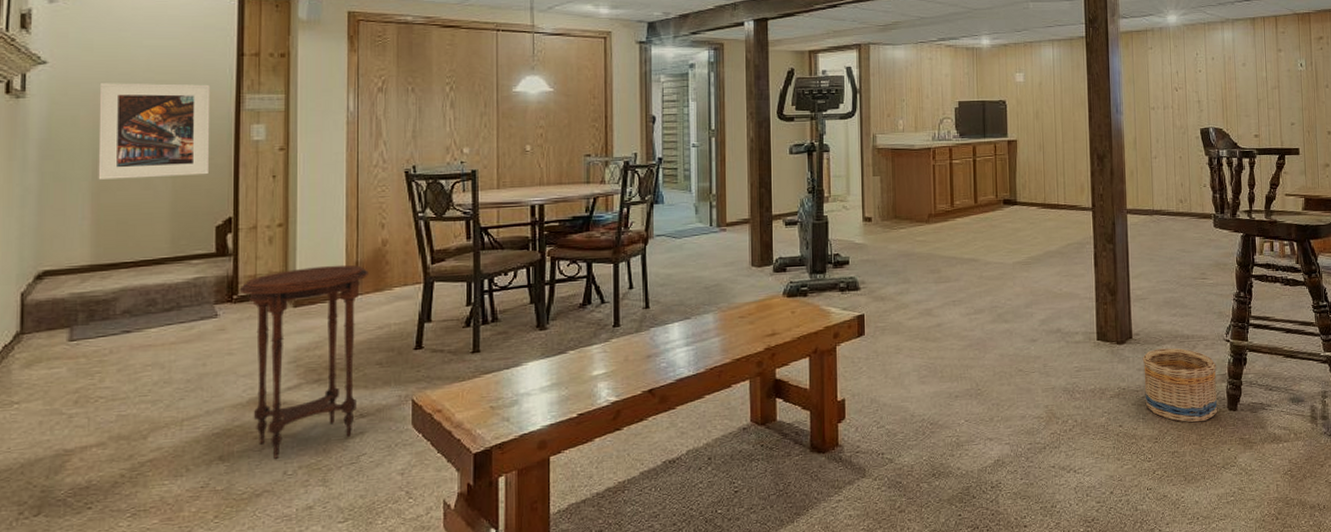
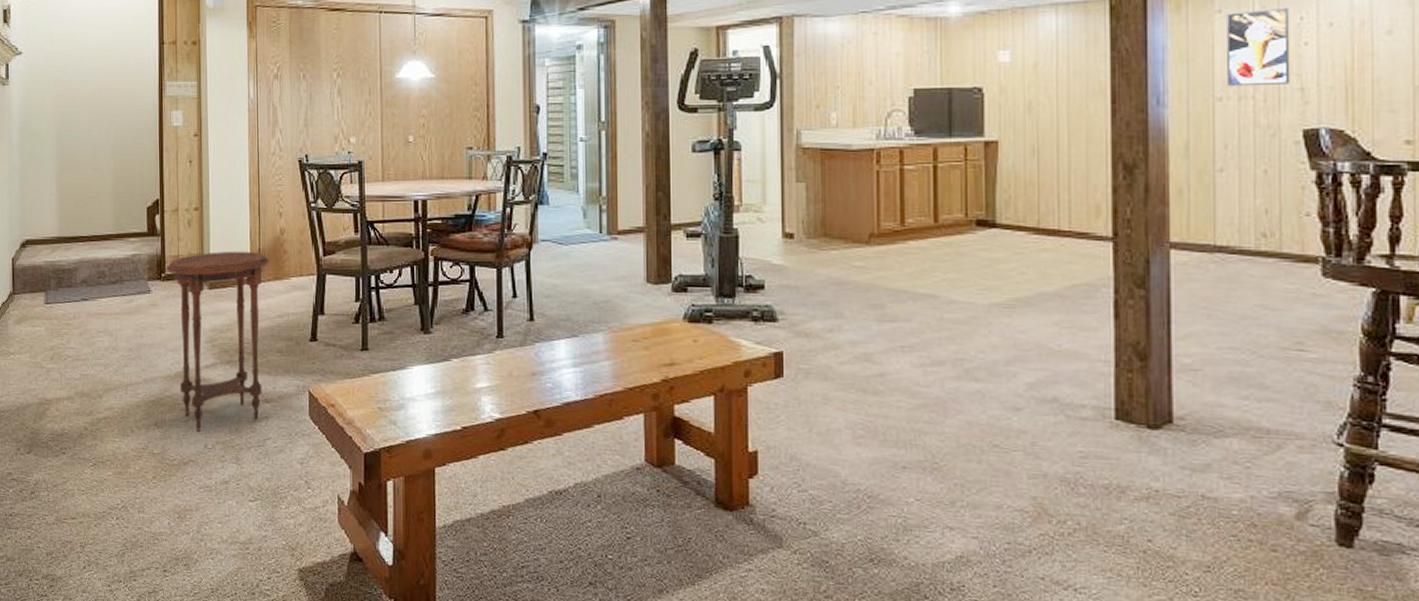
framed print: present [98,83,211,180] -> none [59,71,141,160]
basket: present [1142,348,1217,423] -> none [1189,442,1318,556]
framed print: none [1155,46,1192,100] -> present [1227,7,1290,87]

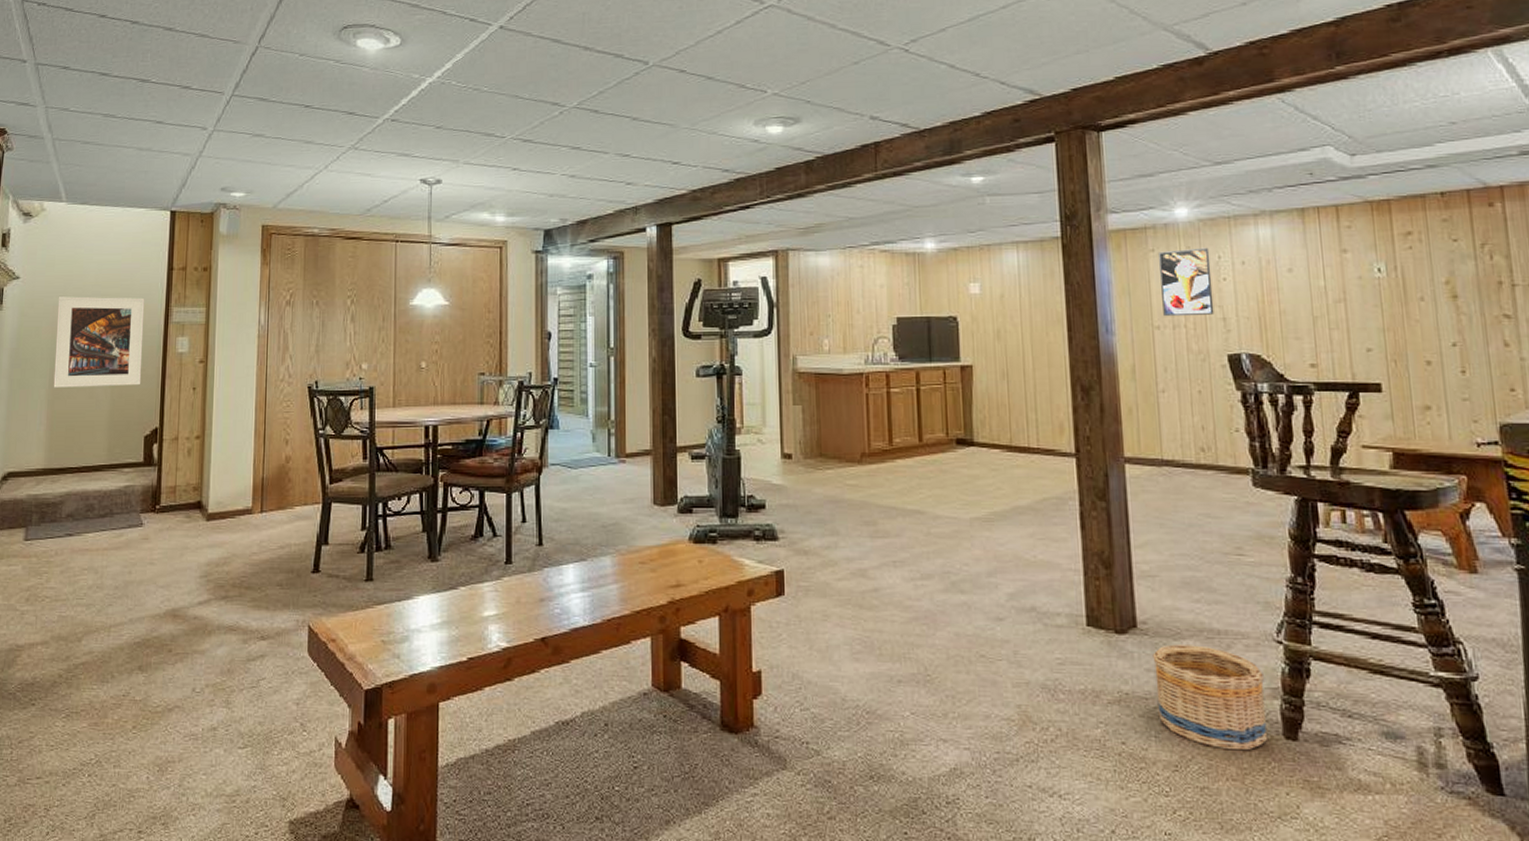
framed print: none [59,71,141,160] -> present [53,296,145,388]
side table: present [166,251,269,432] -> none [161,480,273,674]
basket: none [1189,442,1318,556] -> present [1152,644,1267,751]

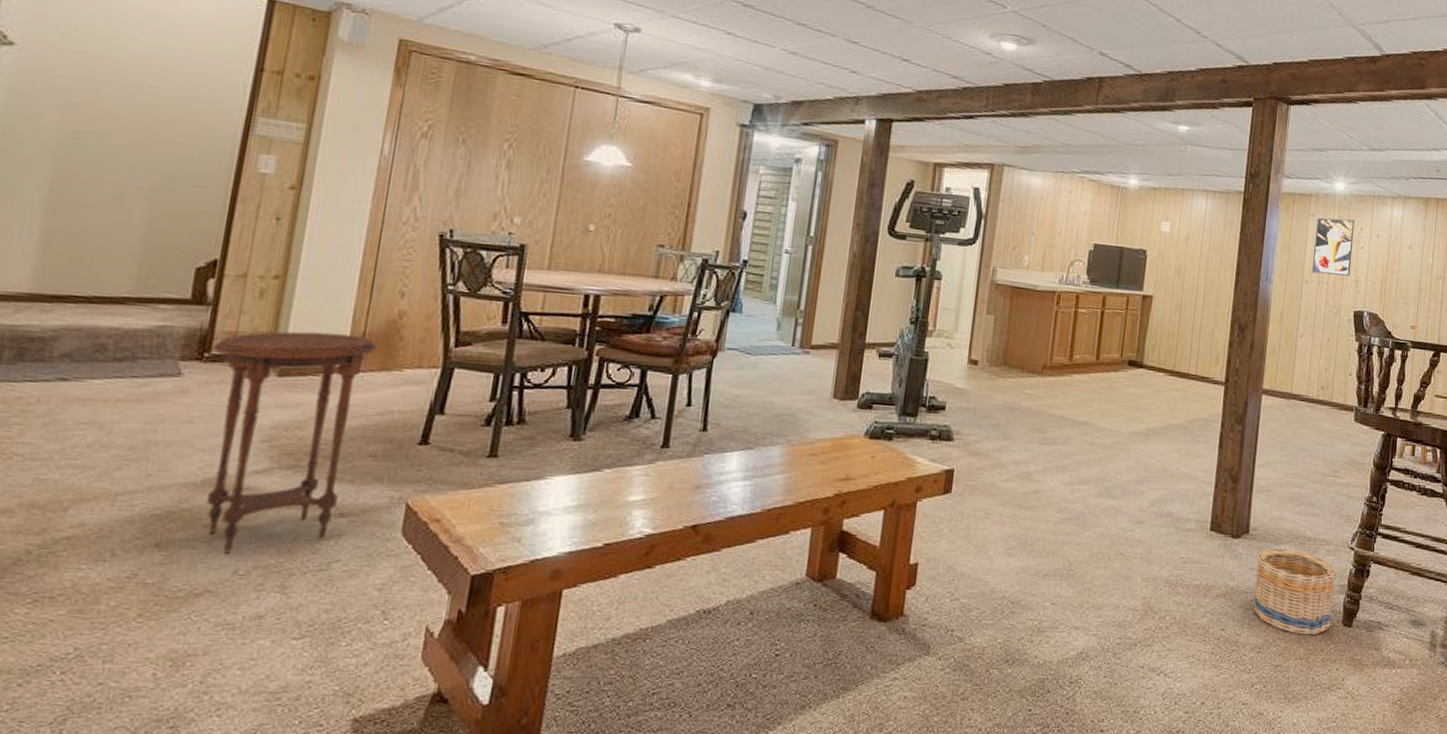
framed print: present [53,296,145,388] -> none [56,78,217,206]
side table: none [161,480,273,674] -> present [207,331,377,554]

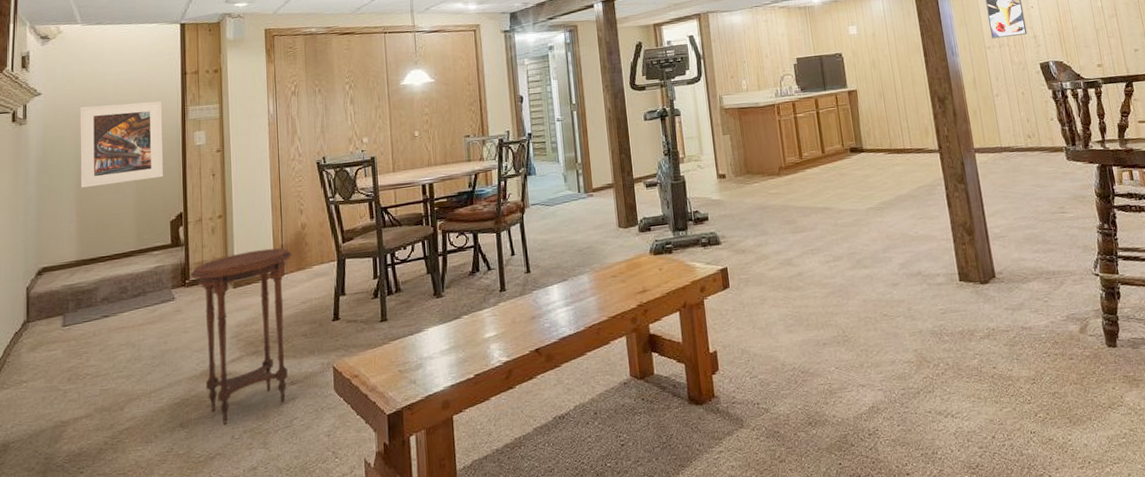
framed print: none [56,78,217,206] -> present [80,101,164,188]
basket: present [1253,548,1336,636] -> none [1008,285,1095,362]

